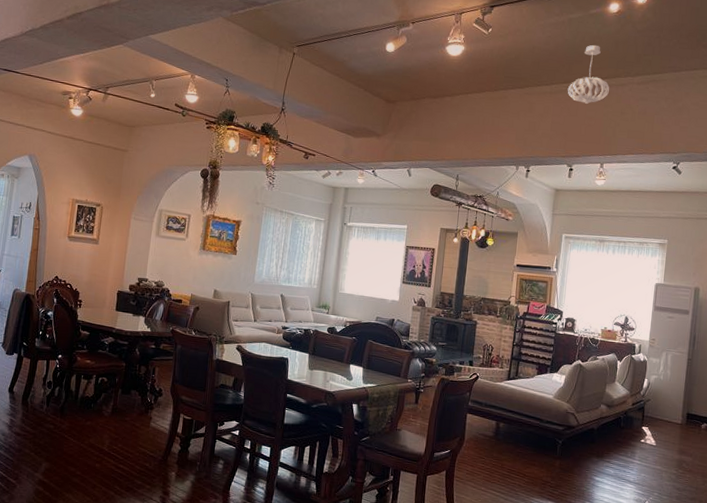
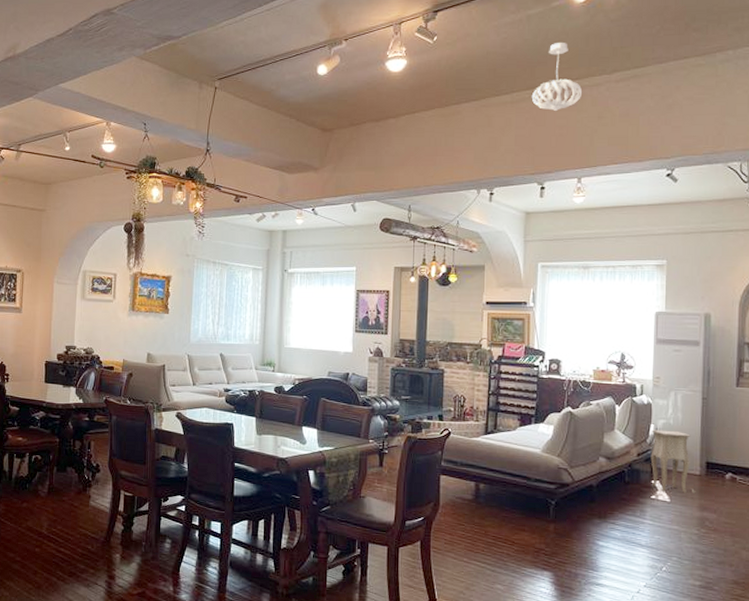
side table: none [642,383,677,439] -> present [650,429,696,493]

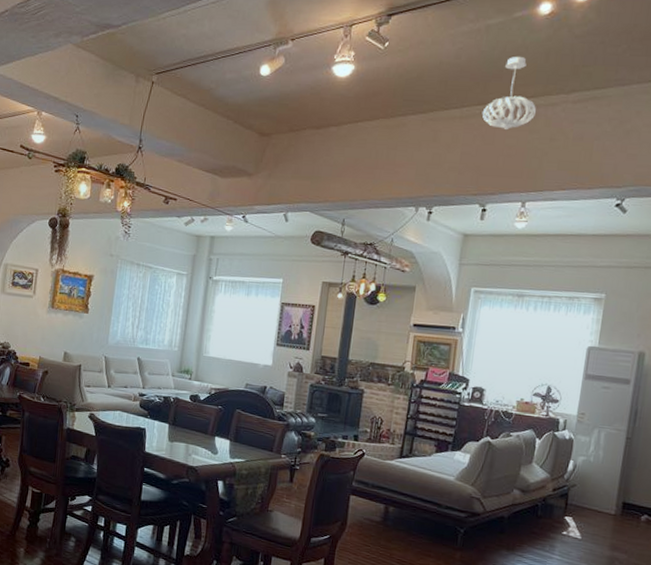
side table: present [650,429,696,493] -> none [565,466,610,533]

